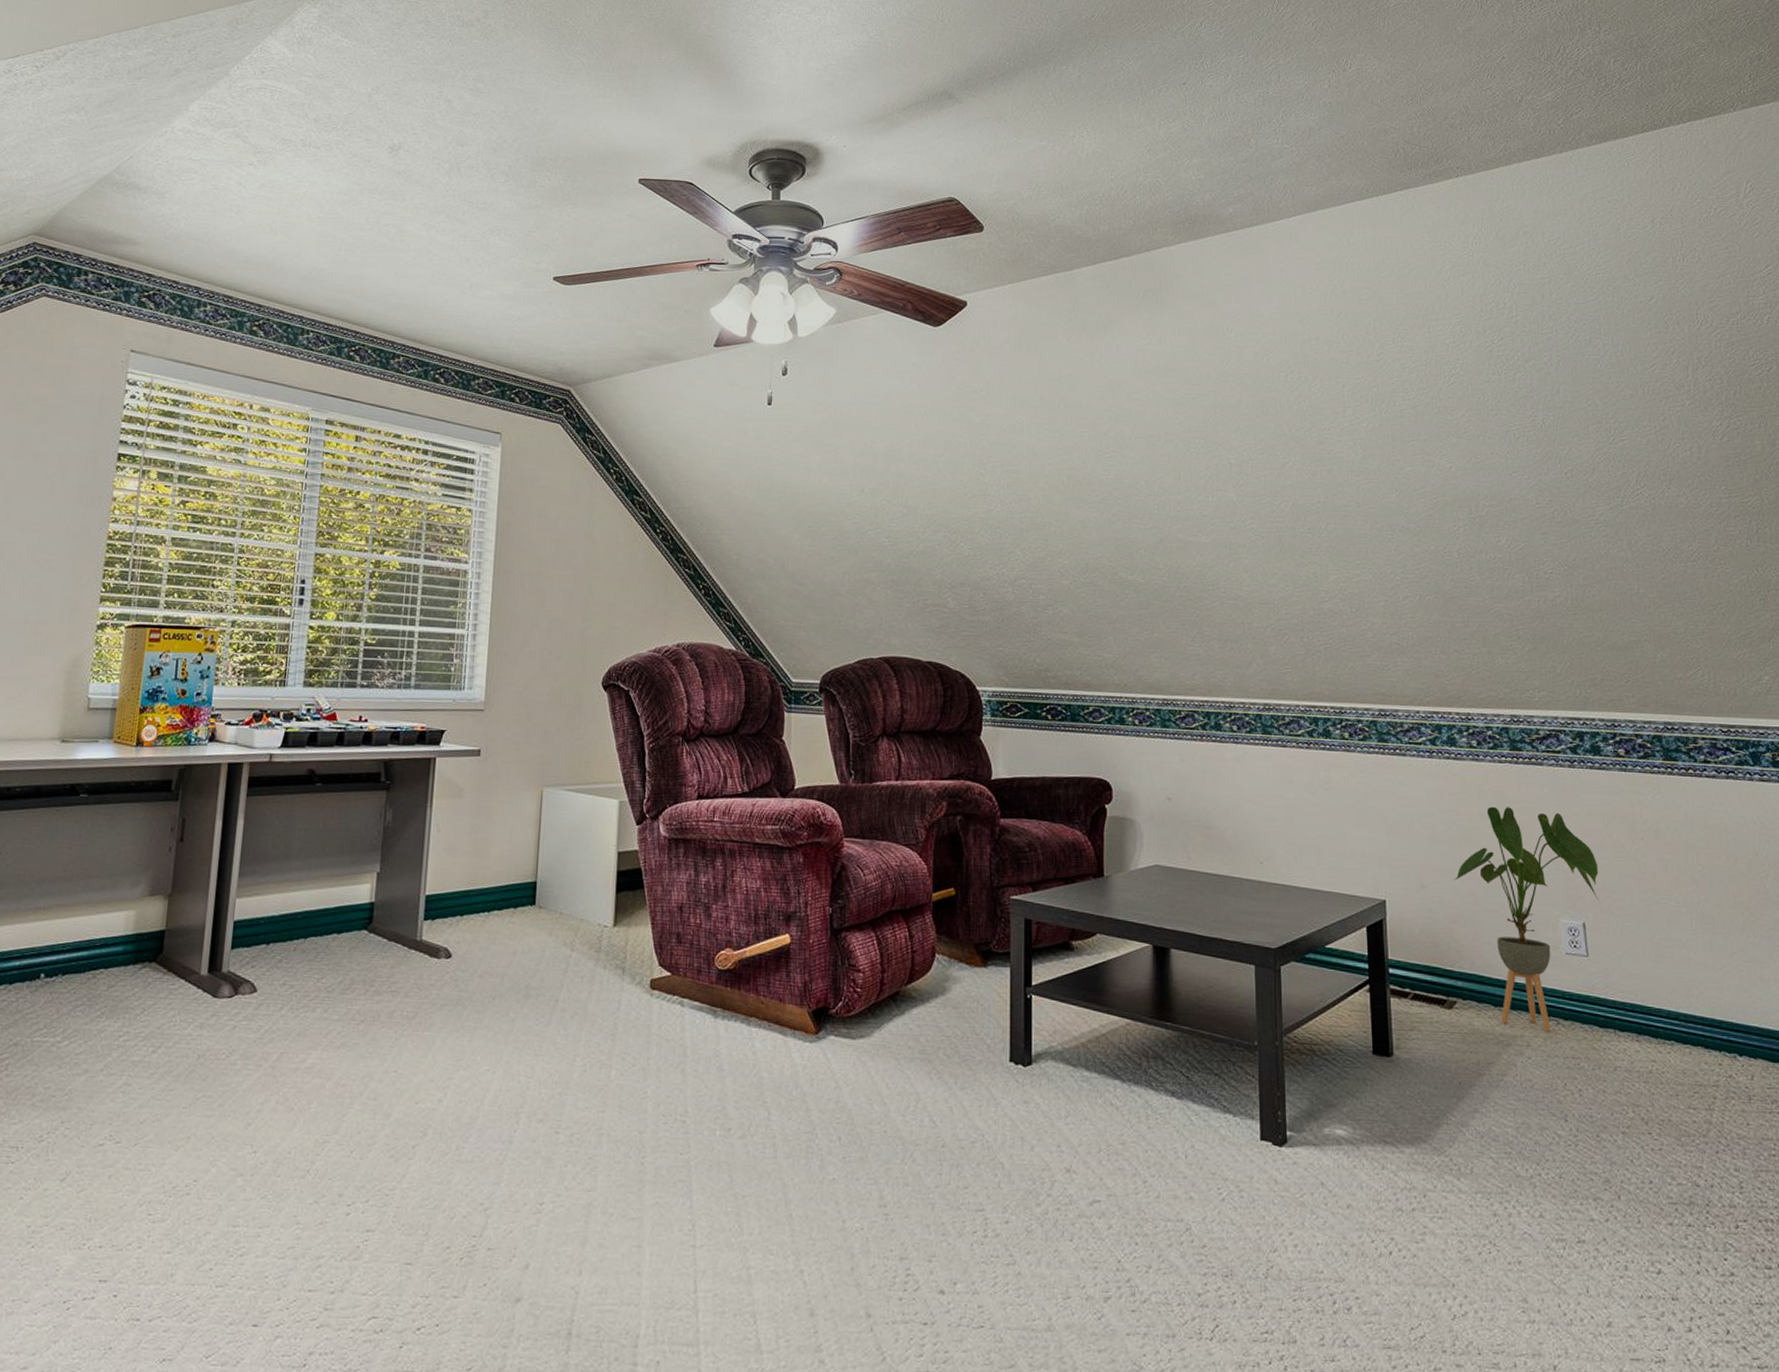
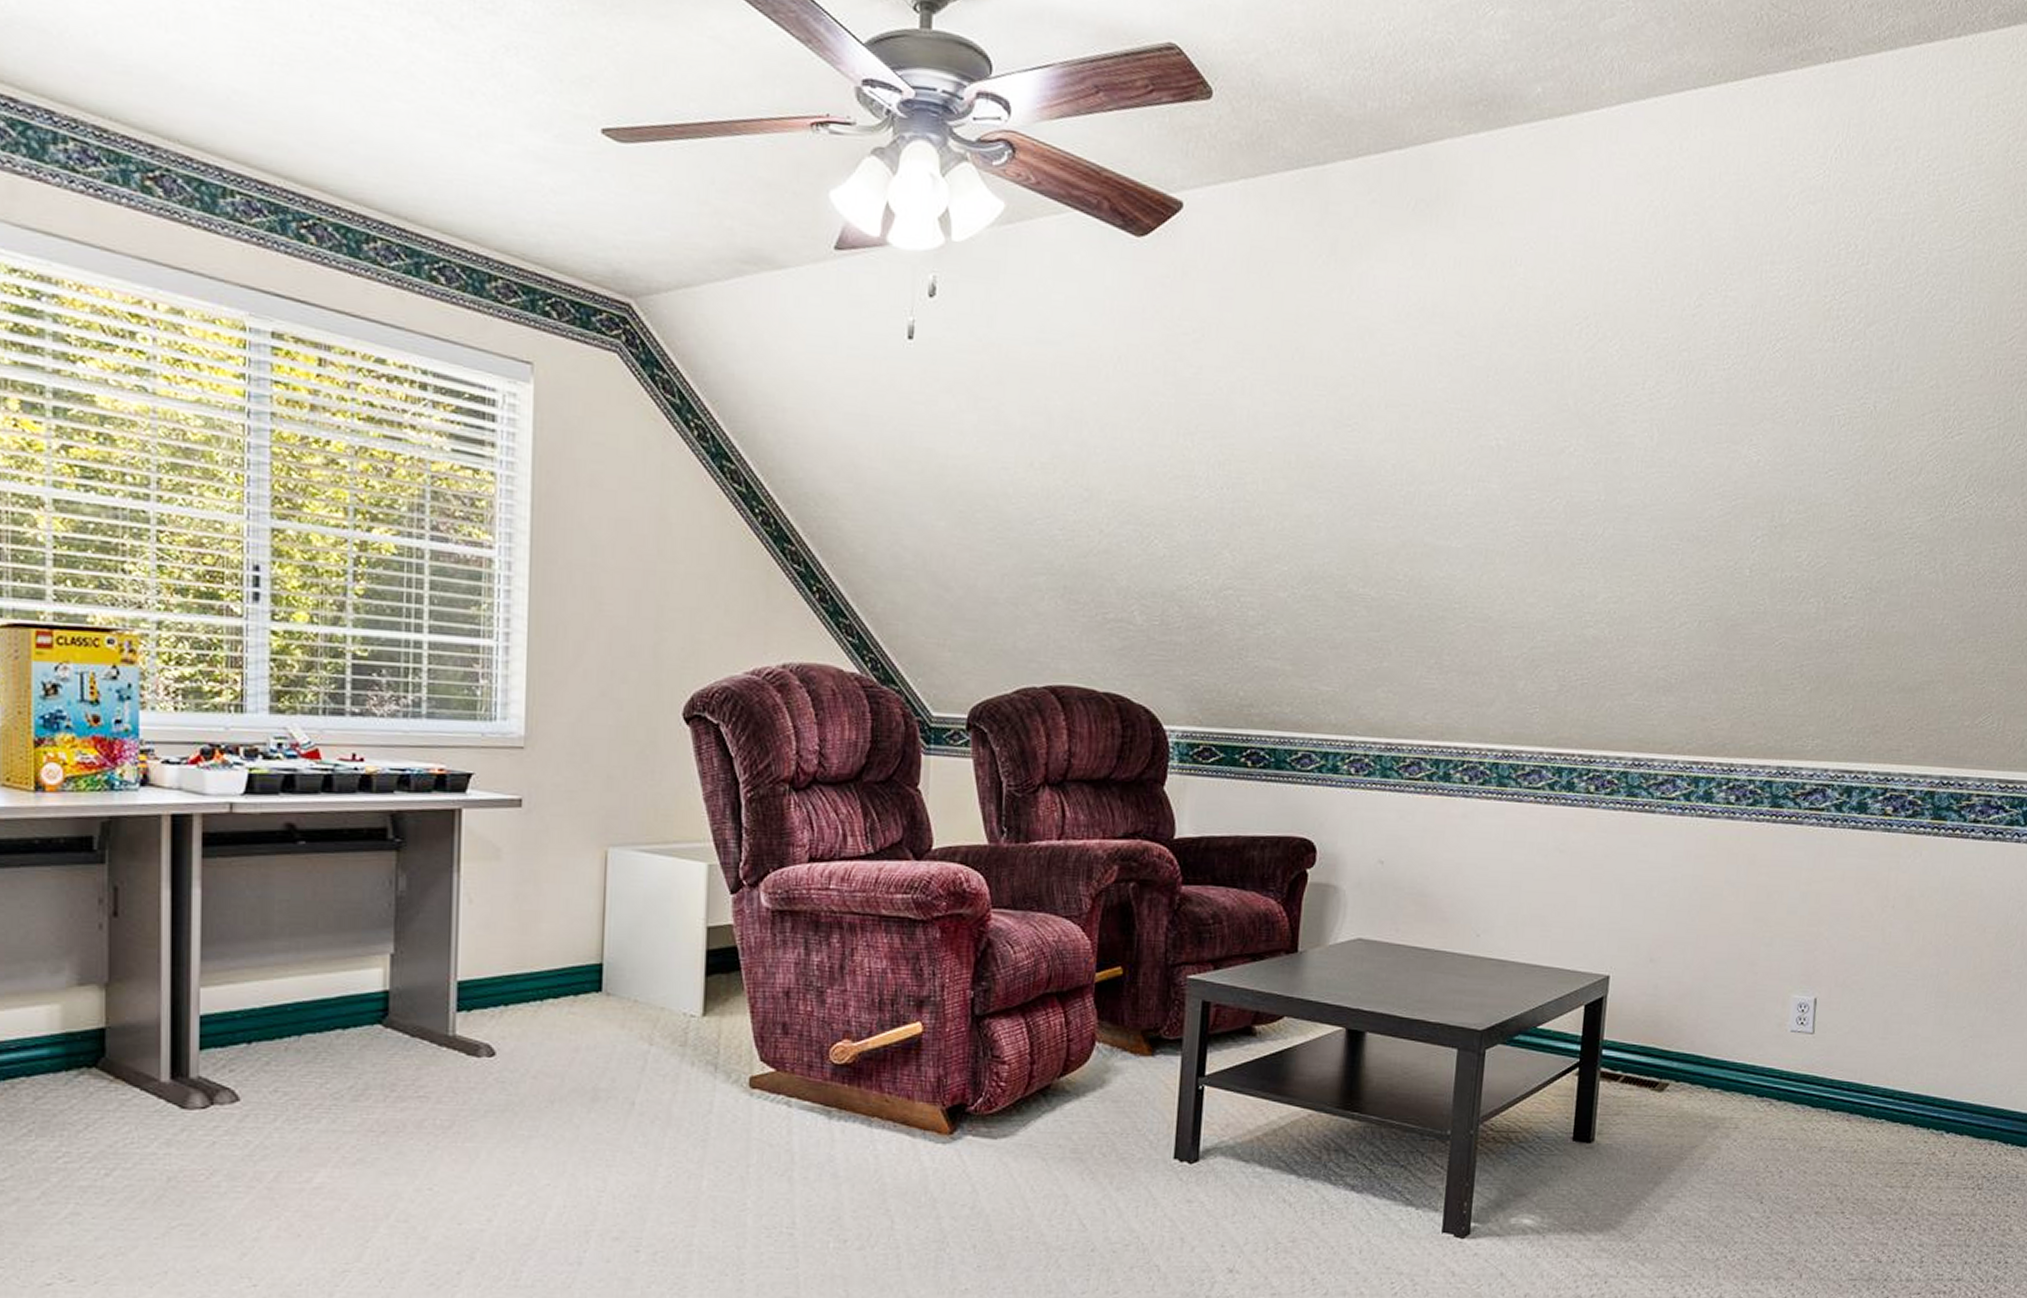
house plant: present [1454,806,1599,1032] -> none [1686,871,1842,1114]

